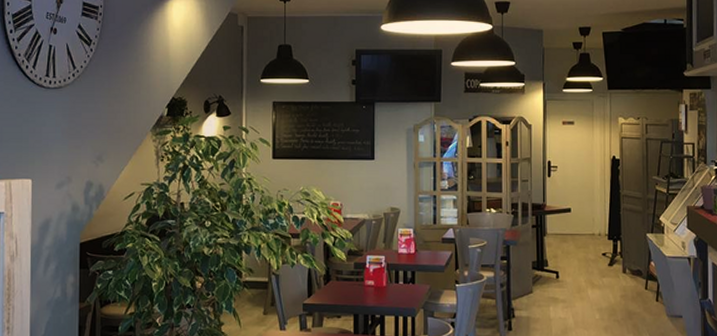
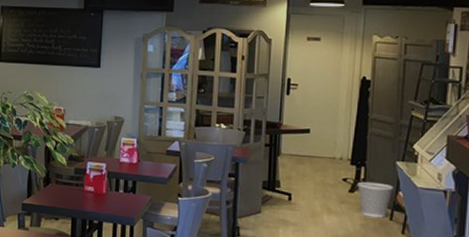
wastebasket: none [615,254,646,288] -> present [357,181,393,218]

